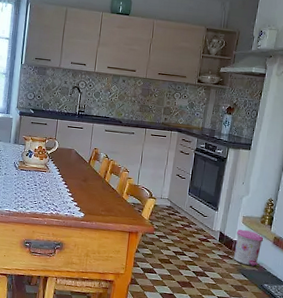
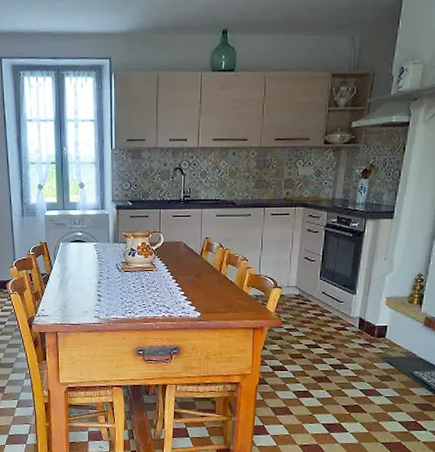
trash can: present [233,230,264,267] -> none [377,313,413,353]

